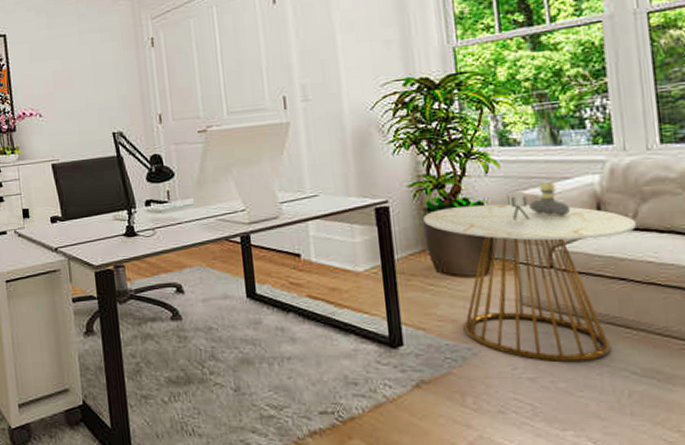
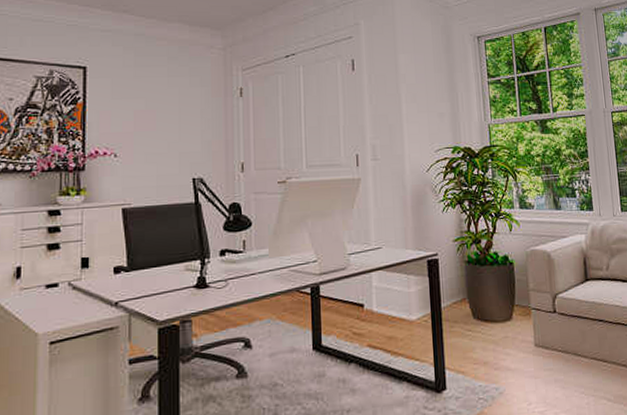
side table: present [423,191,636,363] -> none [464,247,608,395]
bust sculpture: present [529,182,570,216] -> none [540,240,567,268]

